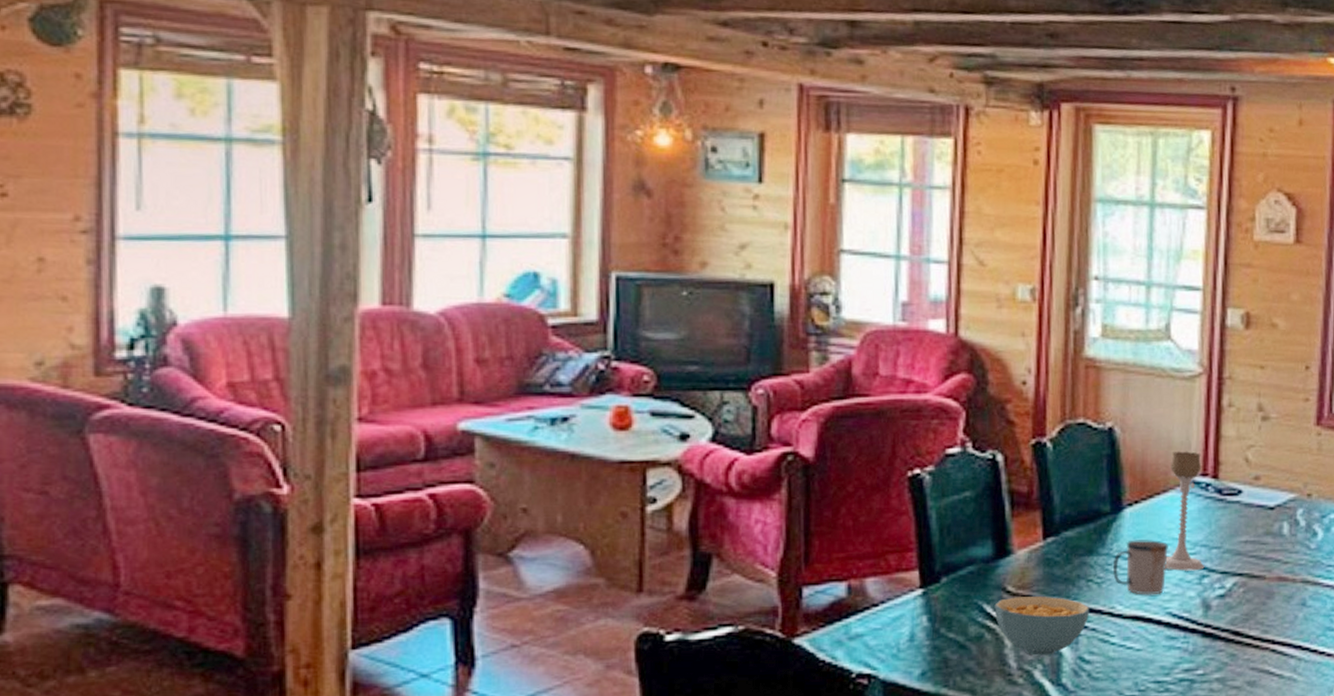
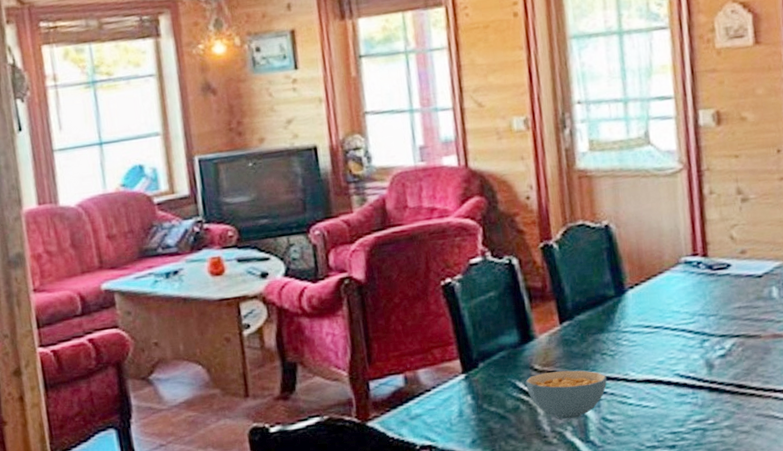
mug: present [1113,540,1169,595] -> none [623,314,670,362]
candle holder: present [1165,451,1205,571] -> none [663,236,704,339]

